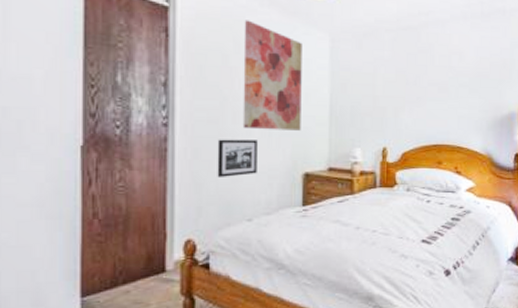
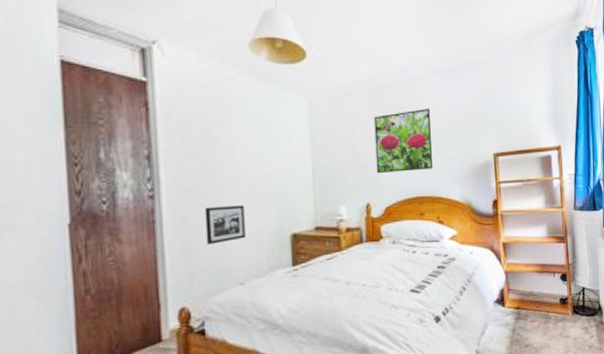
wall art: present [242,20,302,131] -> none [222,89,286,195]
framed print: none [396,53,457,118] -> present [374,108,434,174]

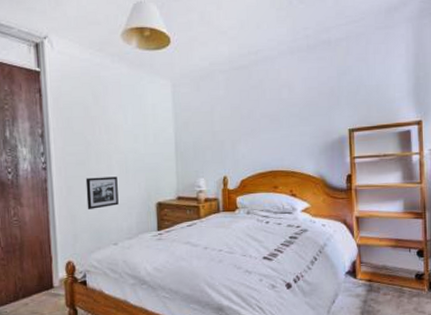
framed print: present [374,108,434,174] -> none [231,86,288,149]

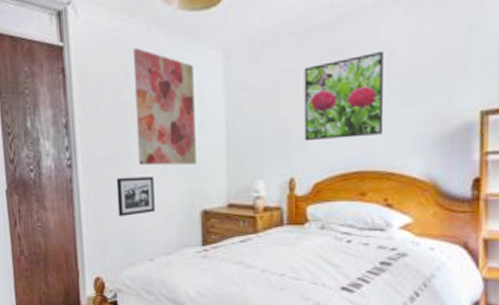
wall art: none [99,75,152,168] -> present [132,48,197,166]
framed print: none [231,86,288,149] -> present [304,50,385,142]

